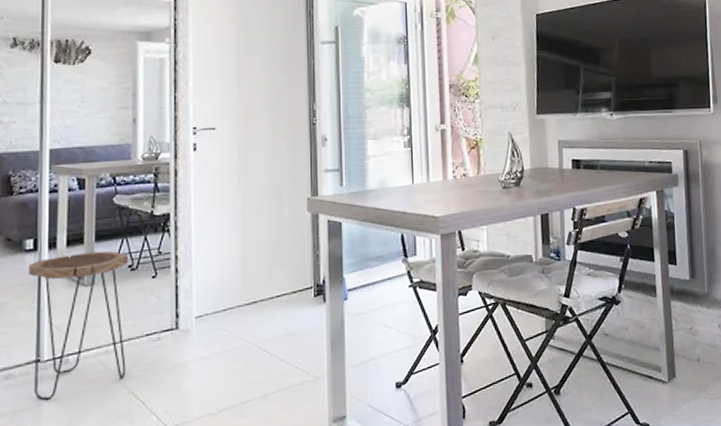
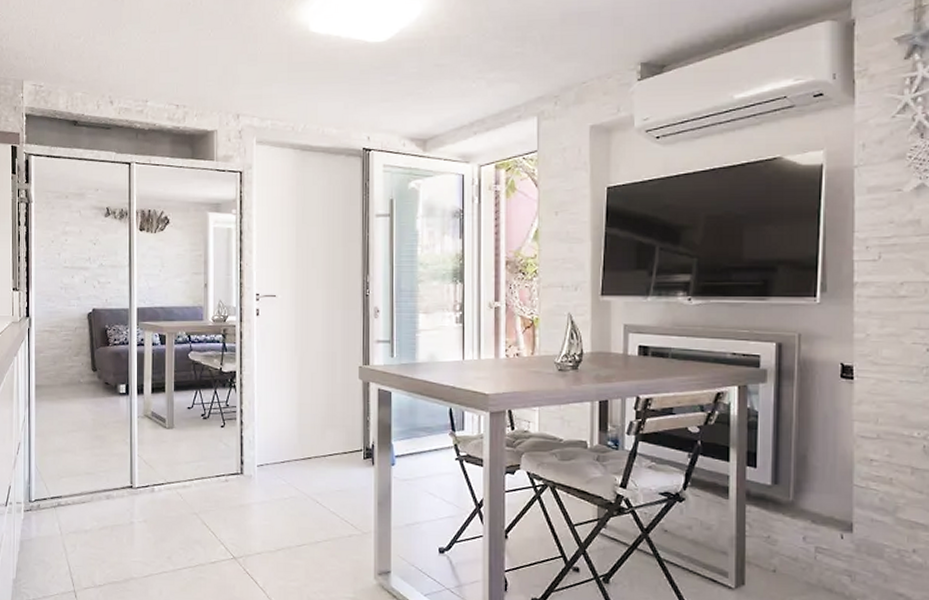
side table: present [28,251,129,401] -> none [122,399,202,521]

